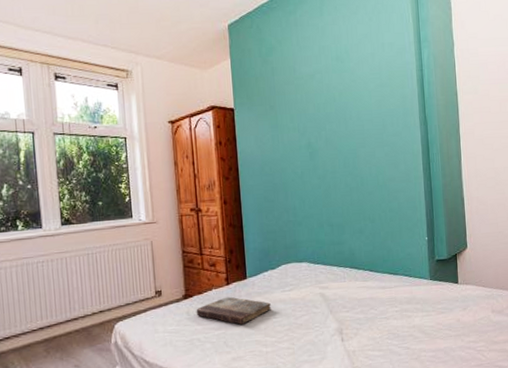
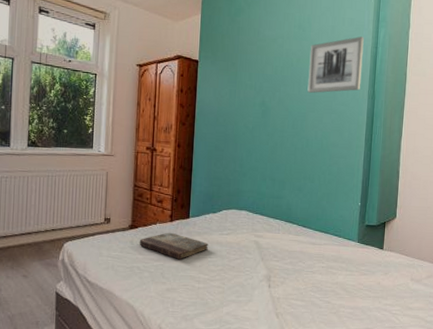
wall art: none [351,61,411,127] -> present [307,36,364,93]

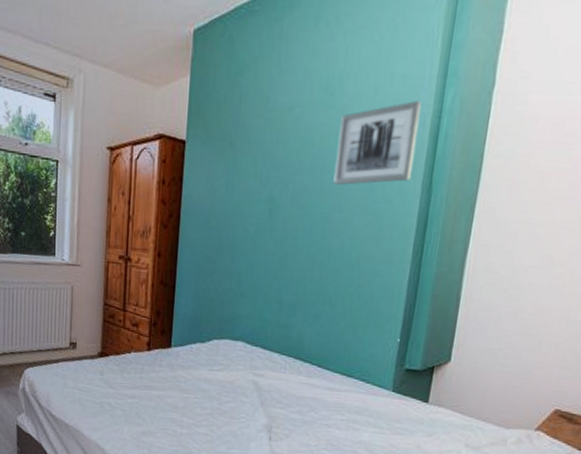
book: present [139,232,208,260] -> none [110,363,194,399]

